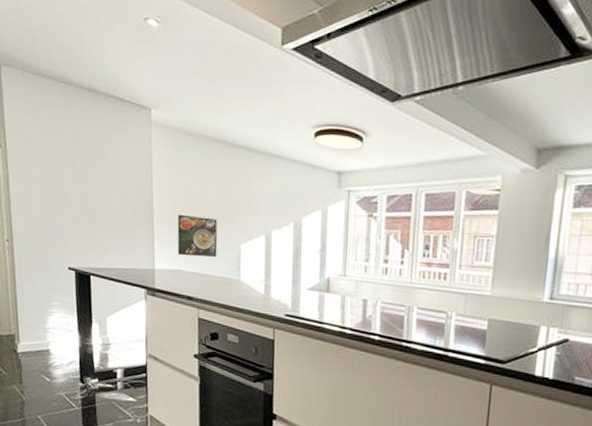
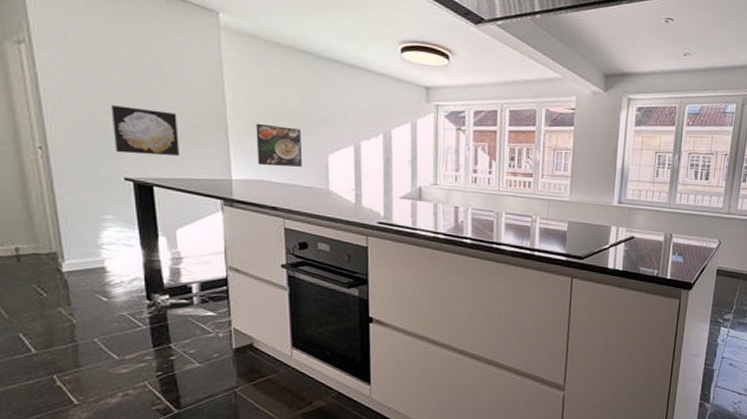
wall art: none [61,200,114,247] -> present [111,105,181,156]

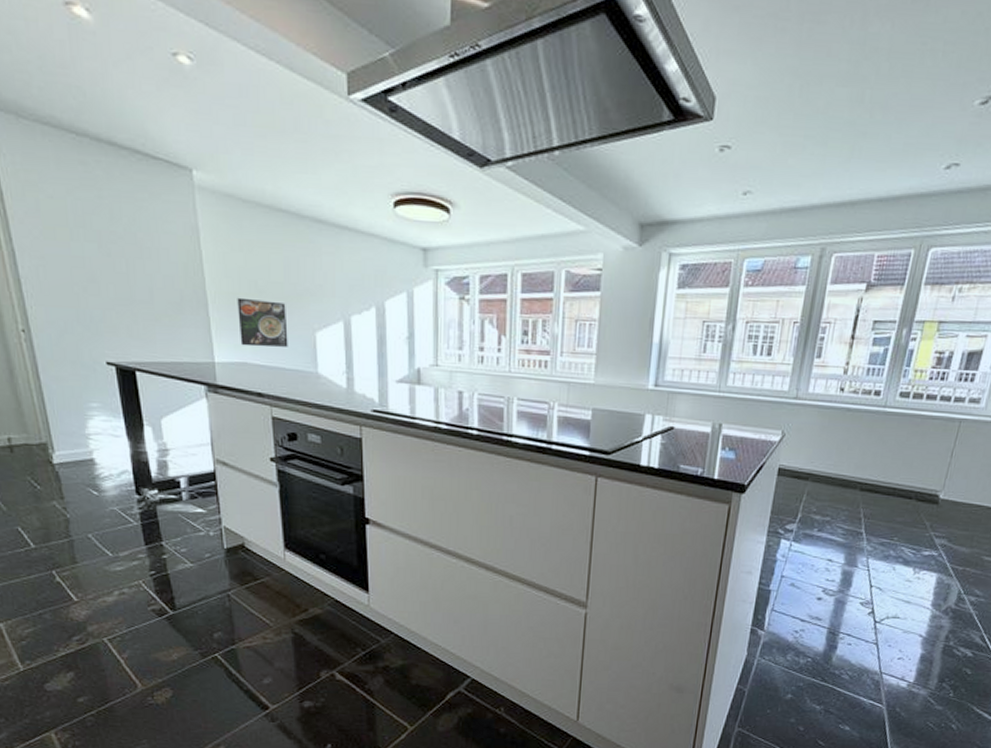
wall art: present [111,105,181,156] -> none [88,281,161,337]

